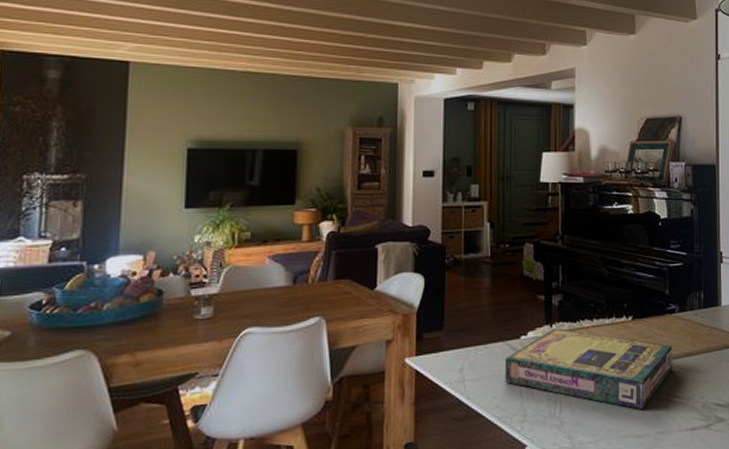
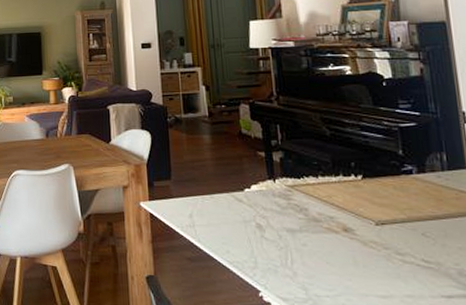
video game box: present [505,328,673,410] -> none [232,183,416,270]

